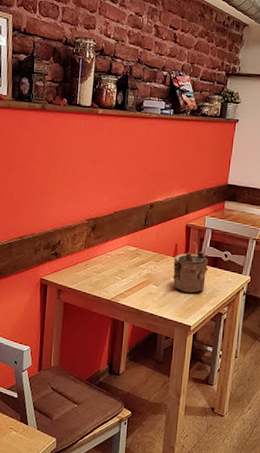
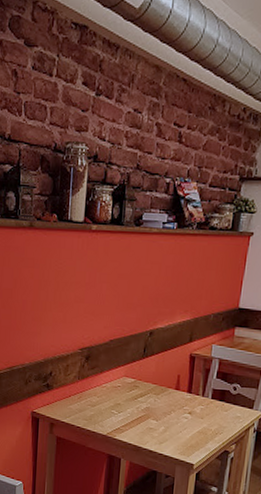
teapot: present [173,251,209,293] -> none [174,383,215,429]

